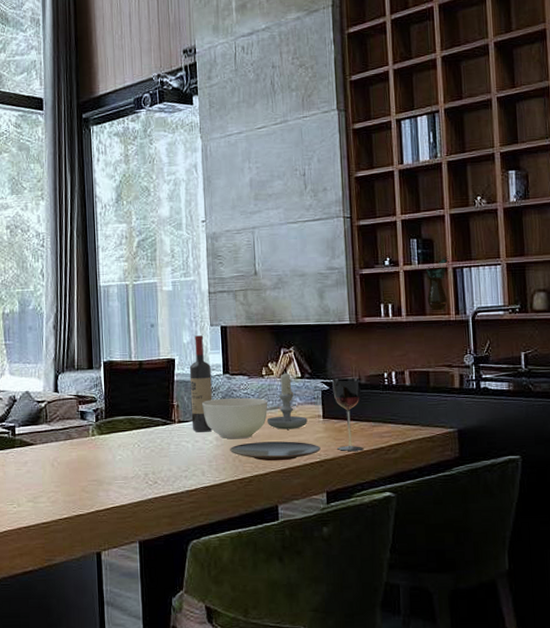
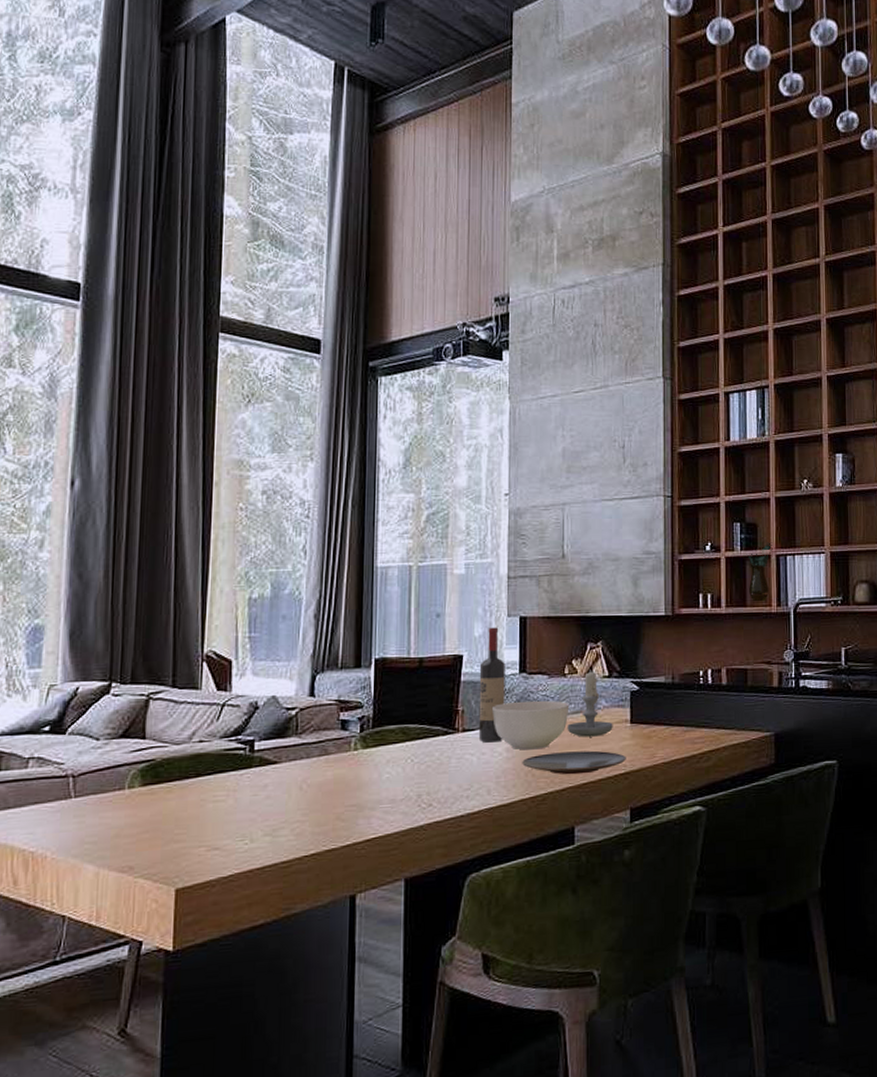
wineglass: present [332,377,364,451] -> none [643,676,674,761]

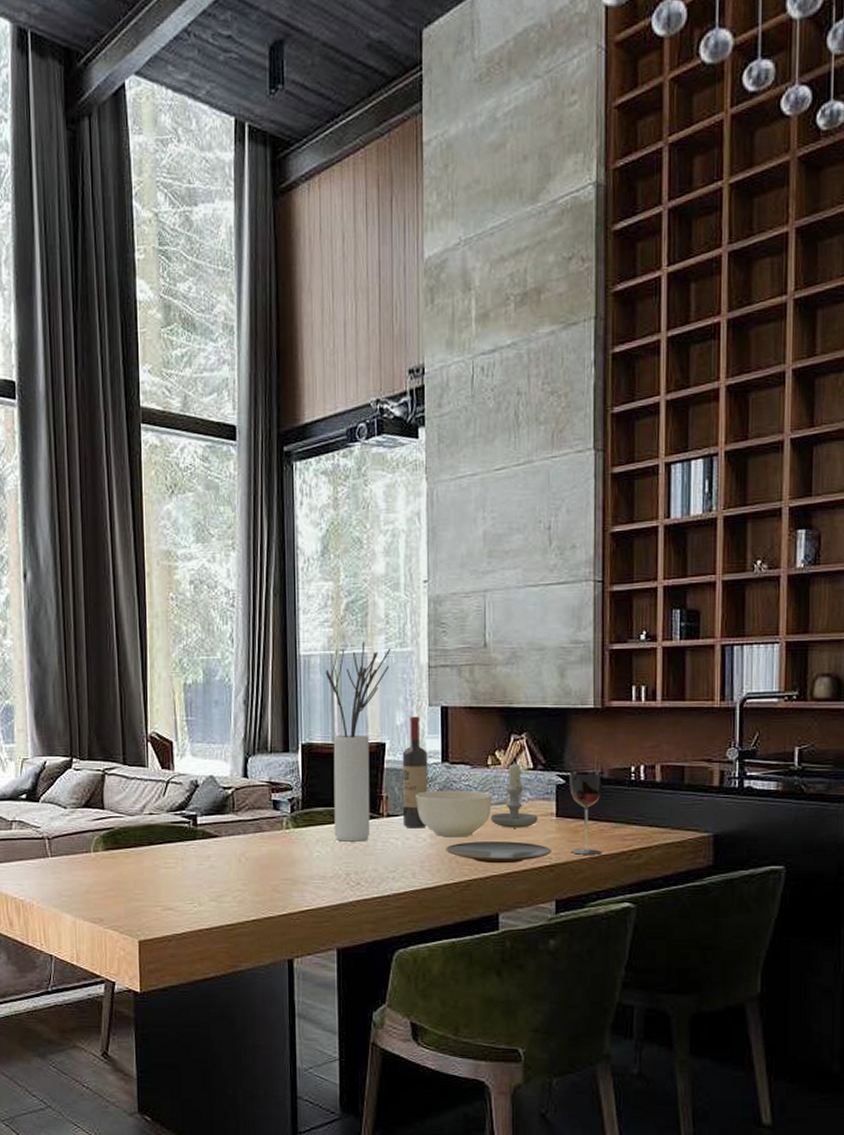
vase: none [403,553,471,761] -> present [325,641,391,842]
wineglass: none [643,676,674,761] -> present [570,770,603,855]
vase: present [746,542,773,602] -> none [686,631,718,696]

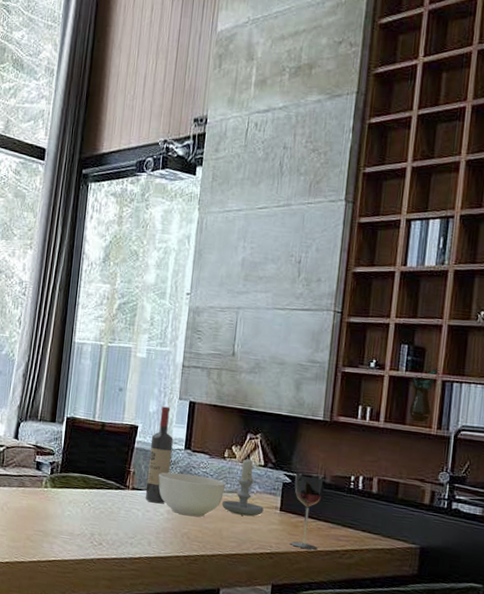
vase: present [325,641,391,842] -> none [85,337,153,508]
plate: present [446,841,552,864] -> none [179,521,273,546]
vase: none [686,631,718,696] -> present [409,367,440,423]

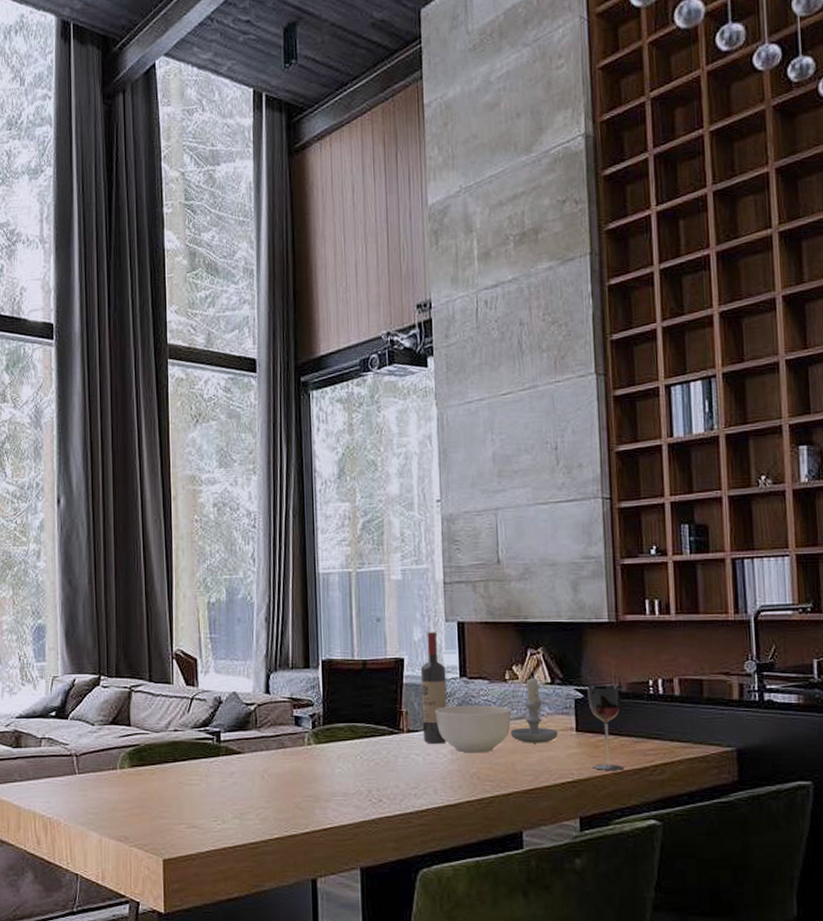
vase: present [409,367,440,423] -> none [697,545,727,609]

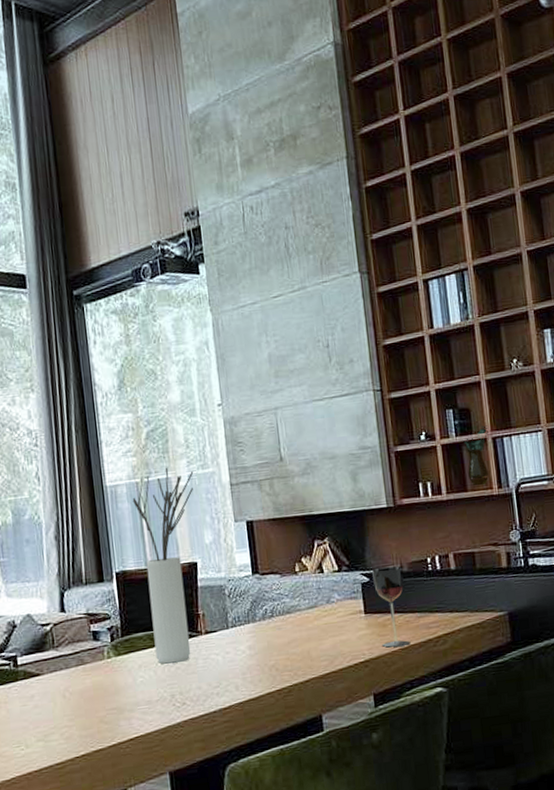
vase: none [344,559,407,758] -> present [132,467,194,664]
wine bottle: present [420,632,447,744] -> none [214,533,245,642]
bowl: present [434,705,512,753] -> none [230,598,304,647]
candle: present [510,676,558,743] -> none [303,566,348,631]
vase: none [697,545,727,609] -> present [462,425,490,486]

